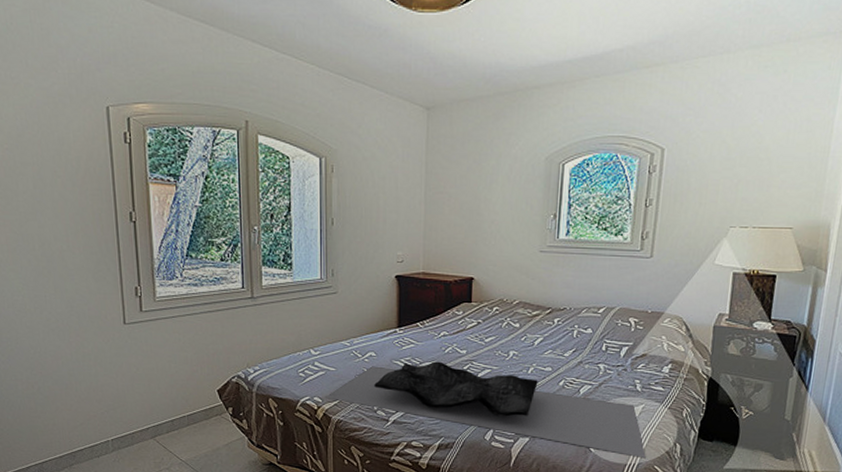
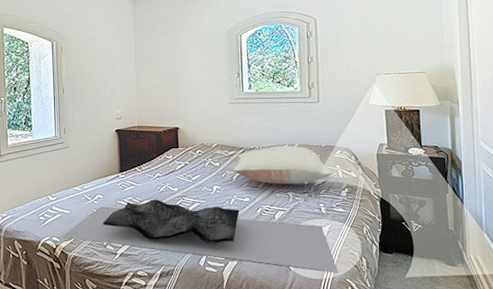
pillow: none [534,308,655,356] -> present [232,146,331,185]

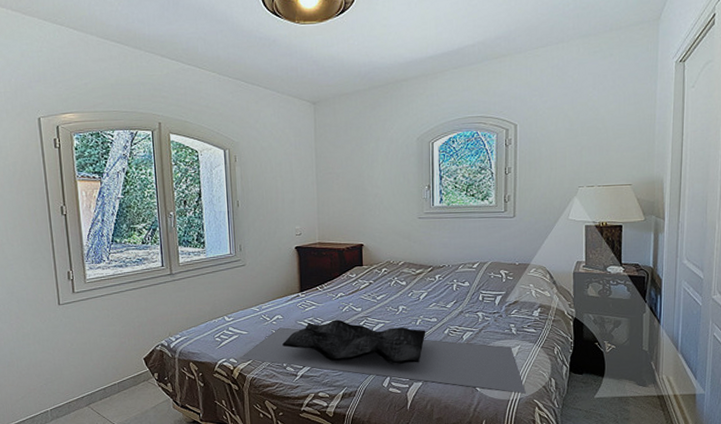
pillow: present [232,146,331,185] -> none [419,263,524,305]

